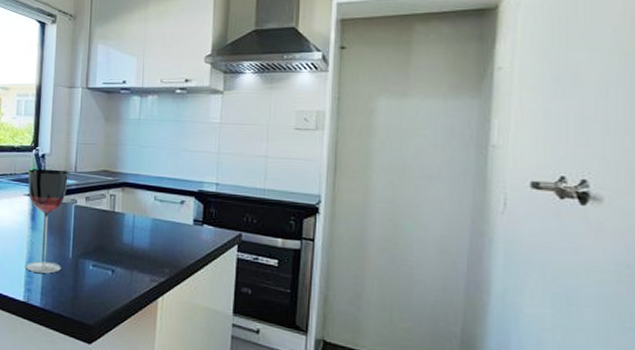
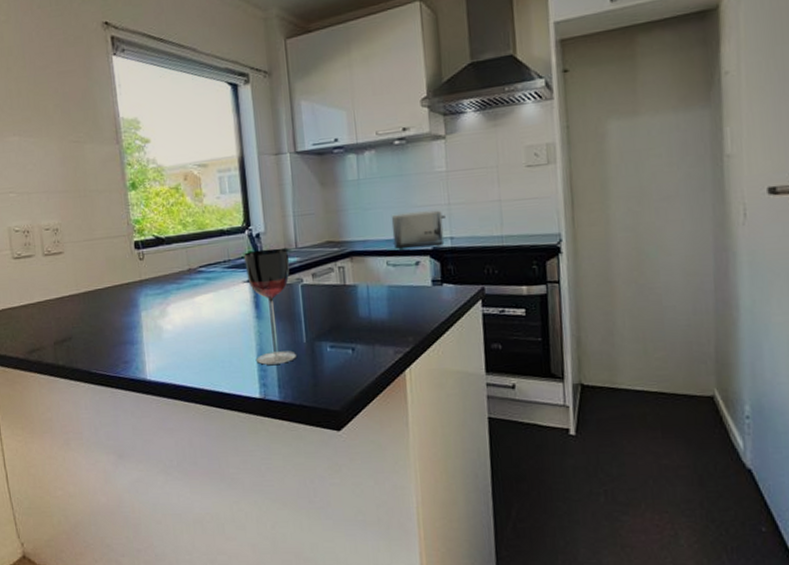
toaster: none [163,153,214,190] -> present [391,209,445,250]

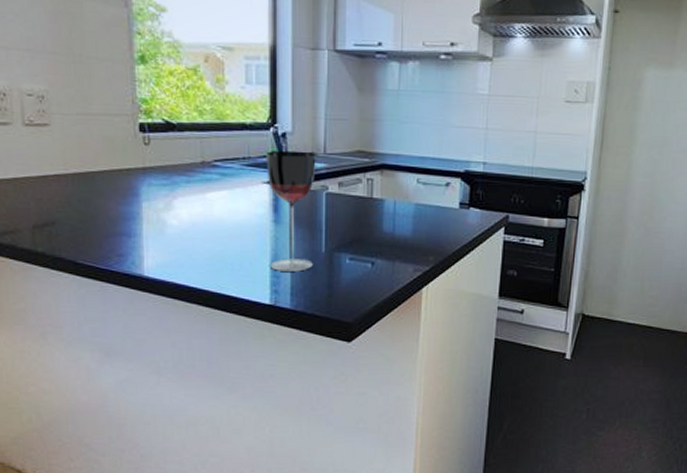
toaster: present [391,209,445,250] -> none [426,130,481,170]

